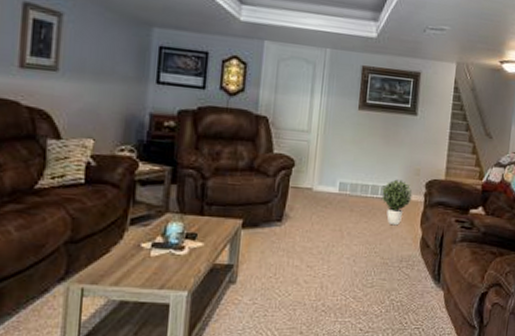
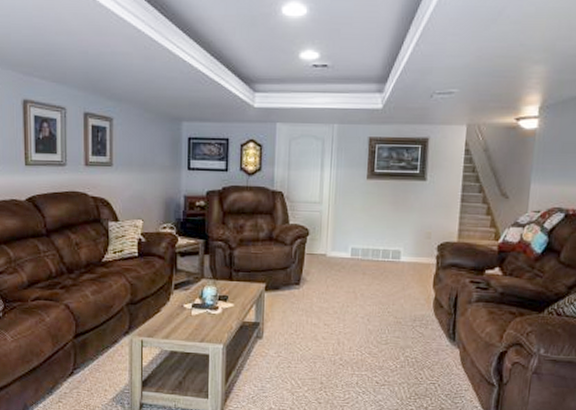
potted plant: present [381,179,412,226] -> none [392,243,424,287]

